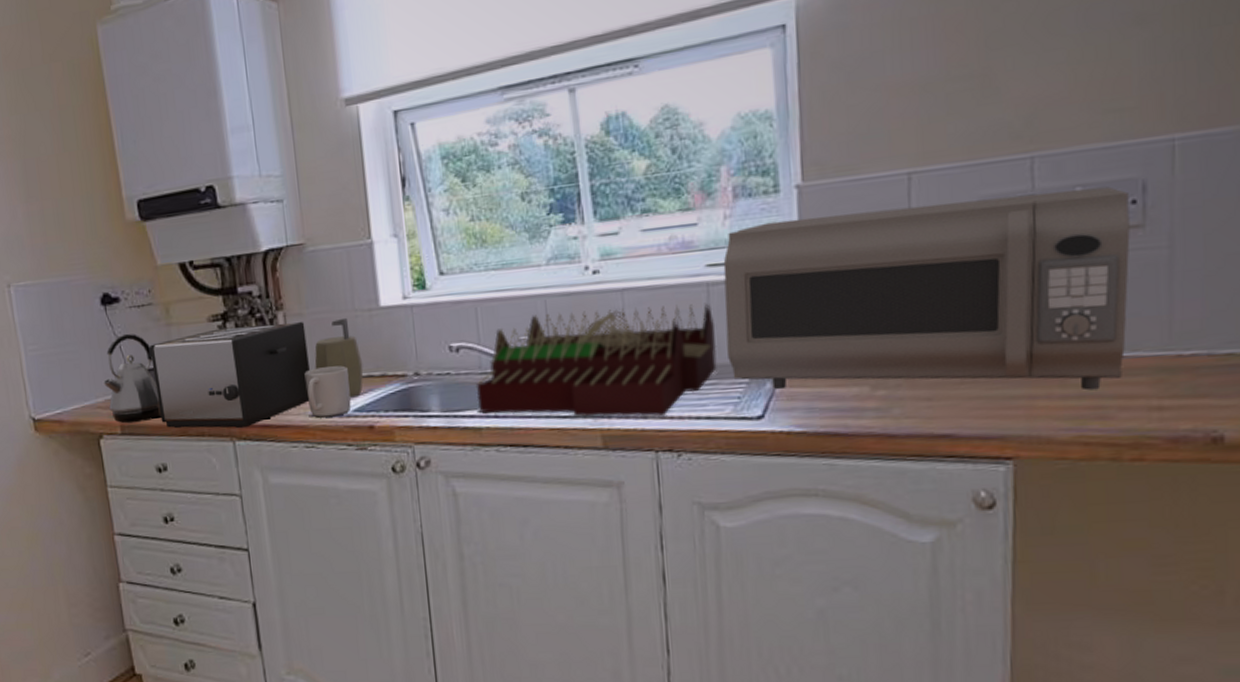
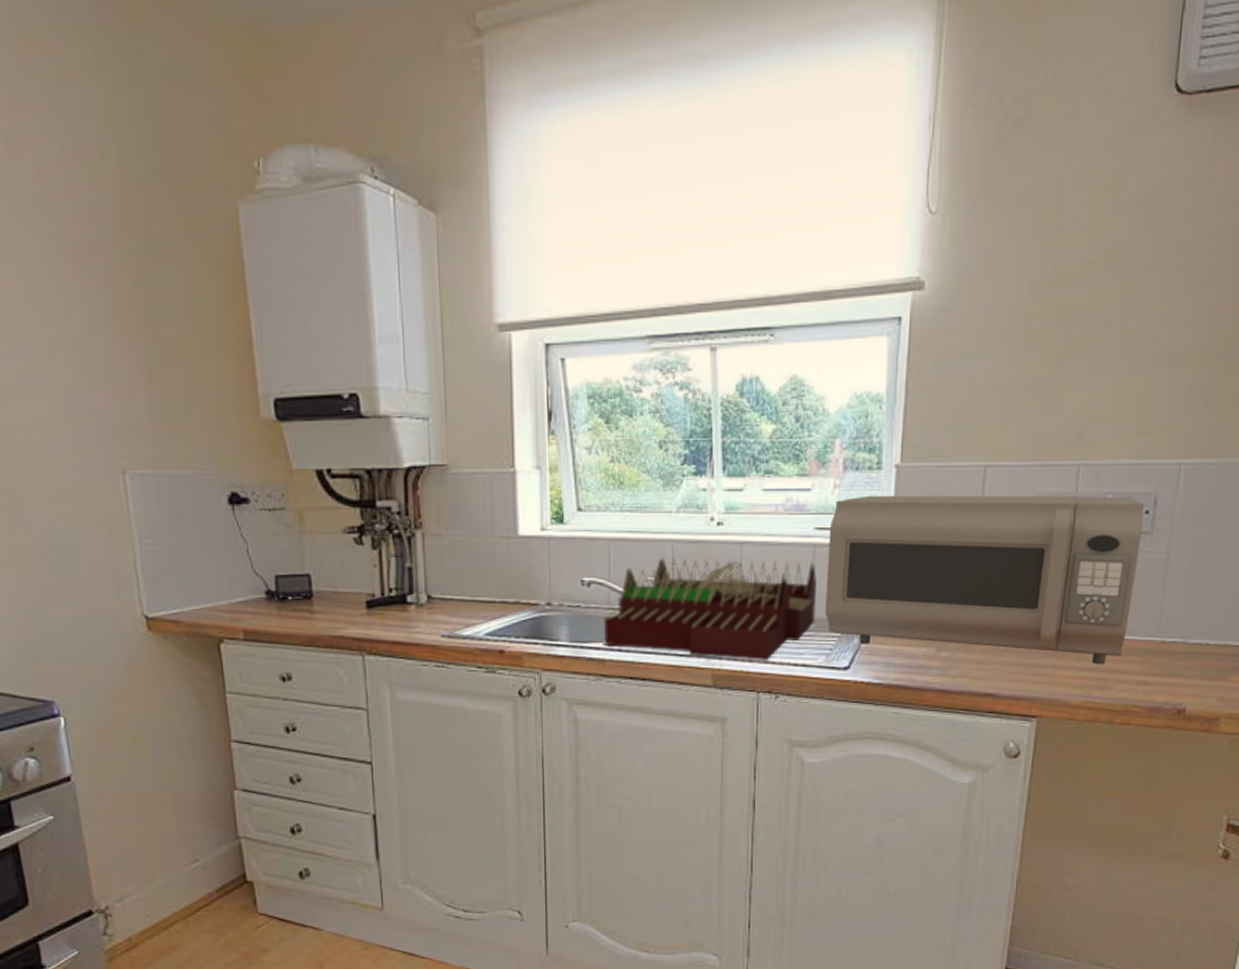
kettle: present [102,333,162,424] -> none [226,536,289,630]
toaster: present [150,321,310,429] -> none [280,541,445,644]
mug: present [304,365,352,418] -> none [439,589,484,639]
soap dispenser: present [314,317,364,398] -> none [450,543,498,622]

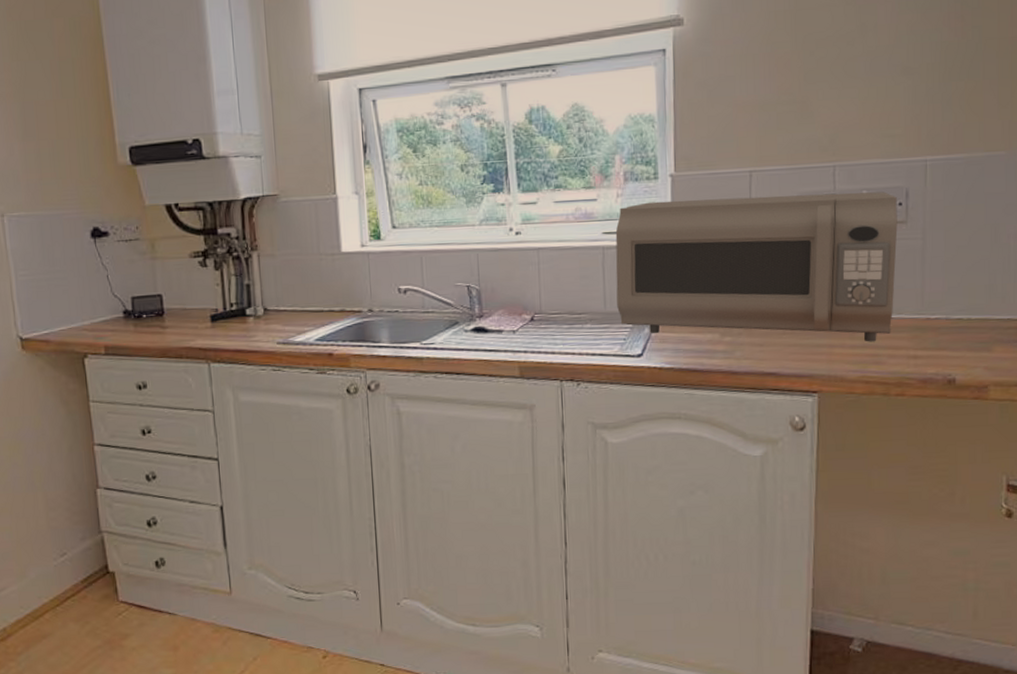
architectural model: present [603,558,817,660] -> none [419,263,609,352]

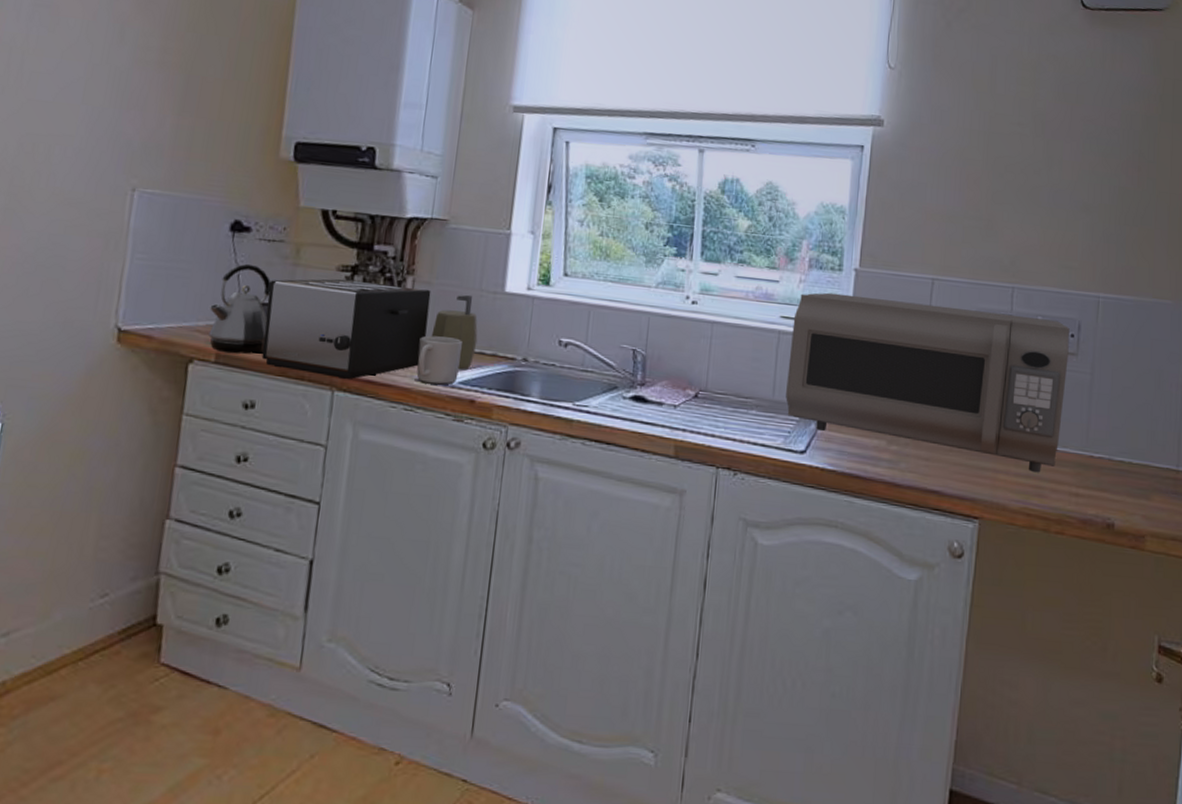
kettle: none [89,264,144,345] -> present [208,263,271,355]
toaster: none [135,261,279,353] -> present [261,279,431,380]
mug: none [274,301,314,345] -> present [416,335,462,385]
soap dispenser: none [283,260,325,329] -> present [431,294,478,370]

